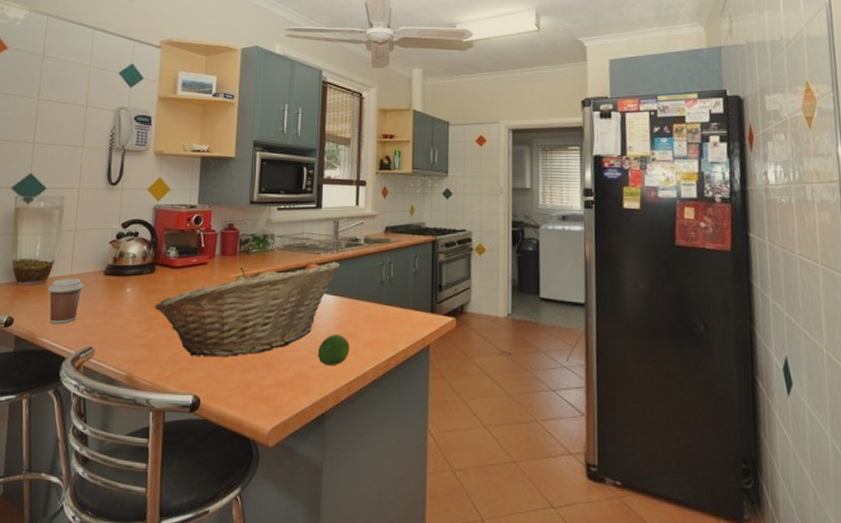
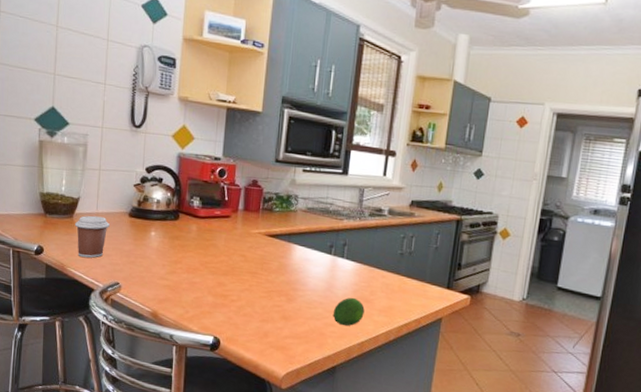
fruit basket: present [155,261,340,358] -> none [178,224,362,307]

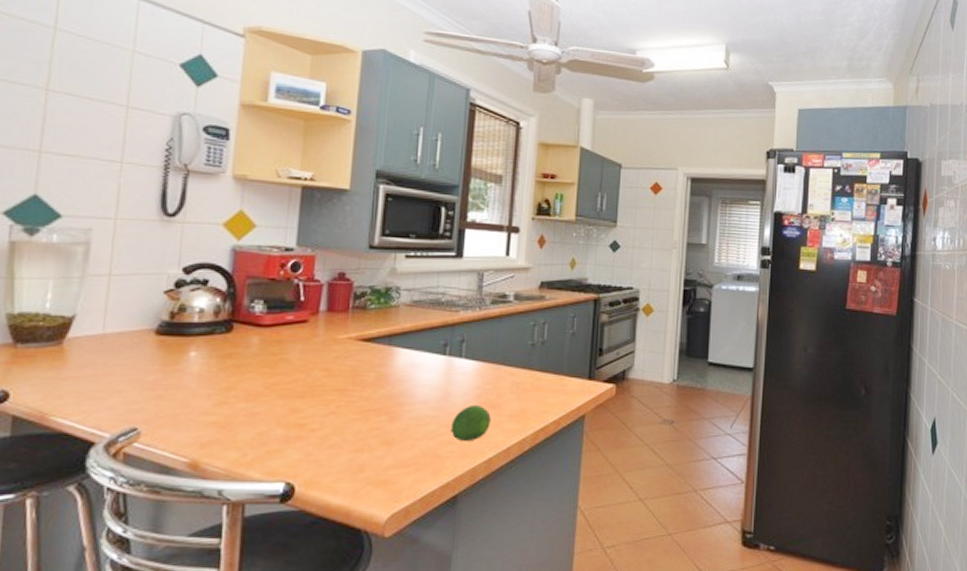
coffee cup: present [74,215,110,258] -> none [64,338,124,400]

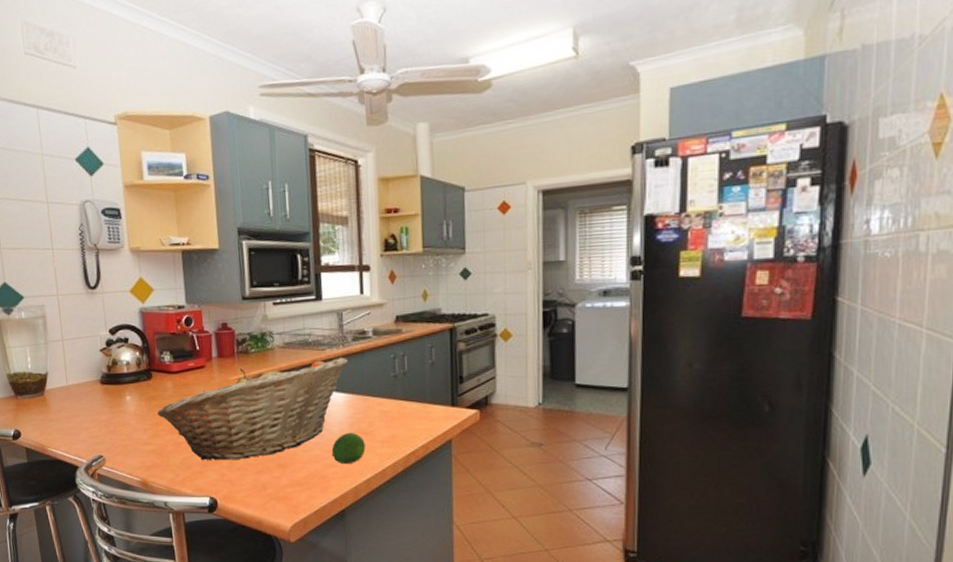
fruit basket: none [232,320,483,436] -> present [157,356,348,460]

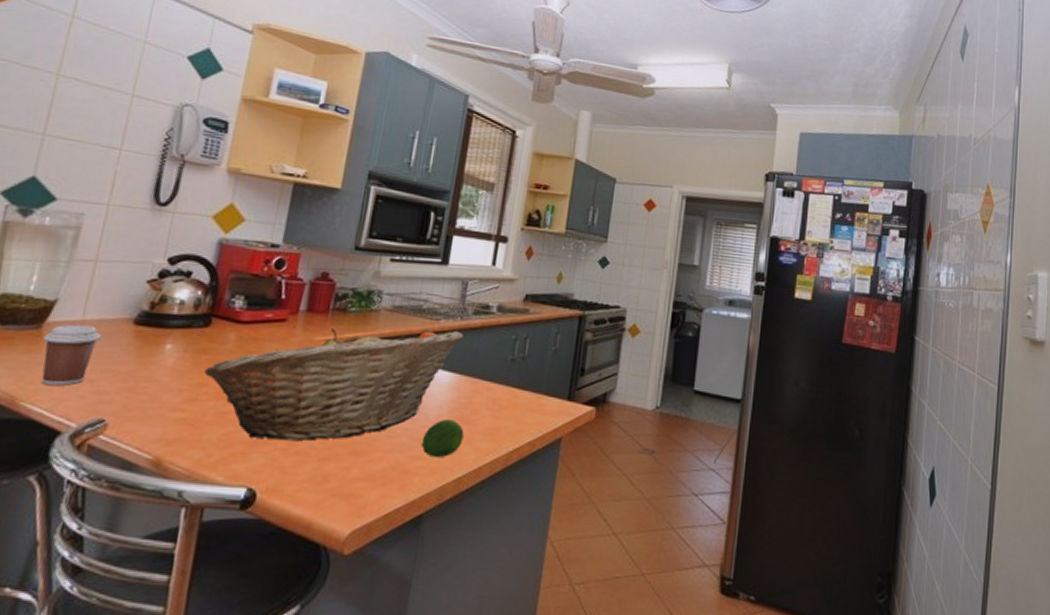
coffee cup: none [47,389,83,435] -> present [41,324,101,386]

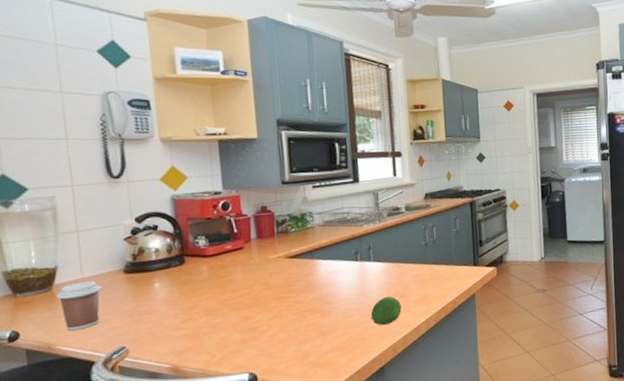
fruit basket: present [204,328,463,442] -> none [191,231,384,338]

